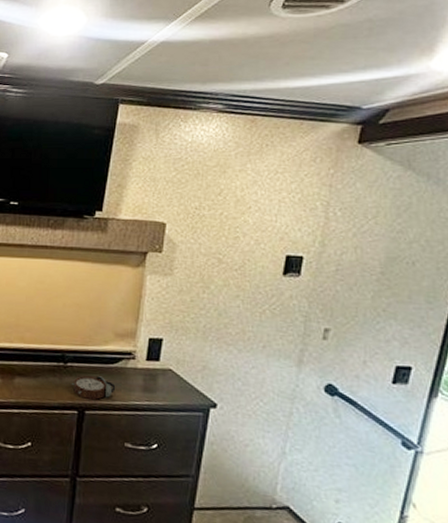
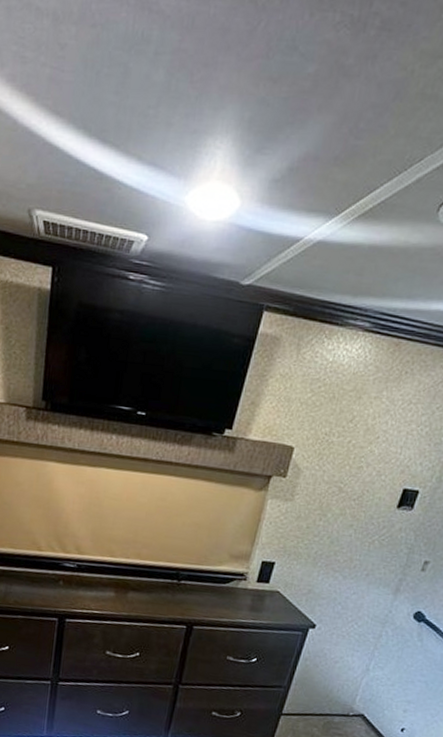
alarm clock: present [71,376,116,400] -> none [182,593,225,616]

